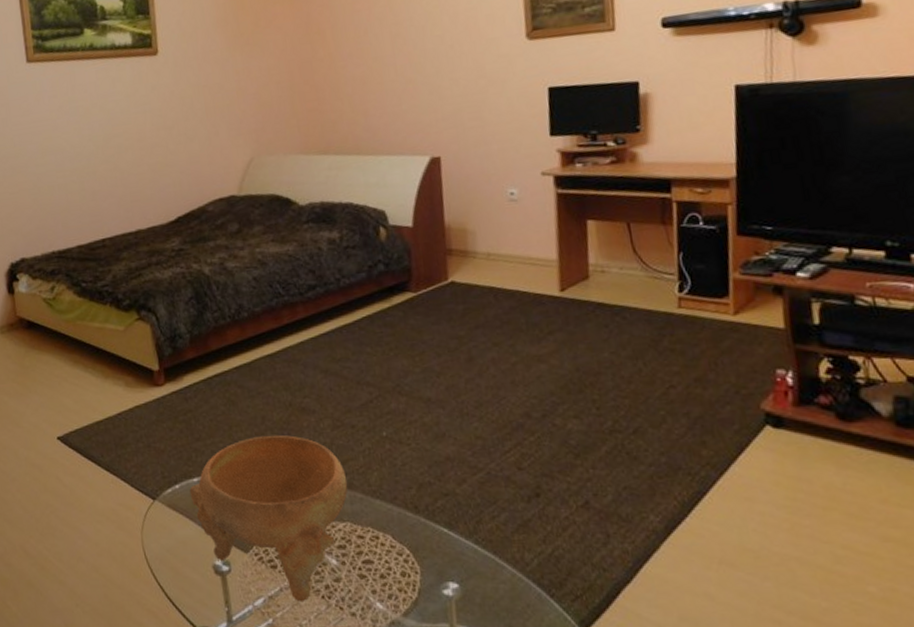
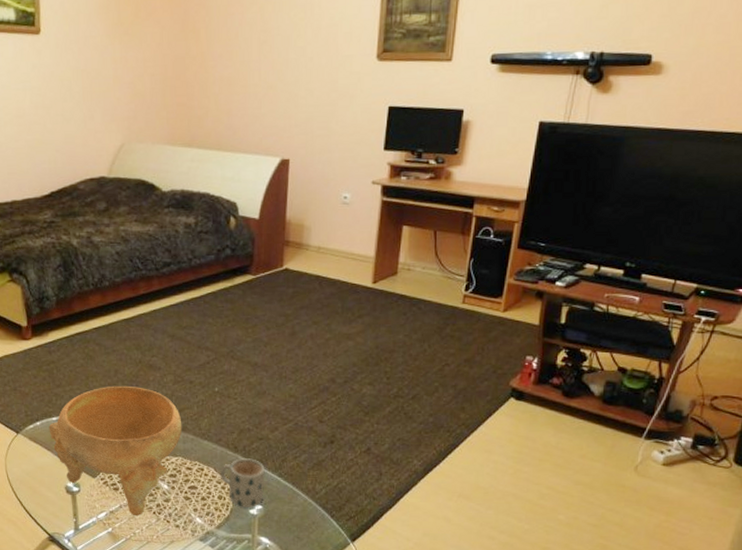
mug: none [400,521,459,587] -> present [220,458,265,507]

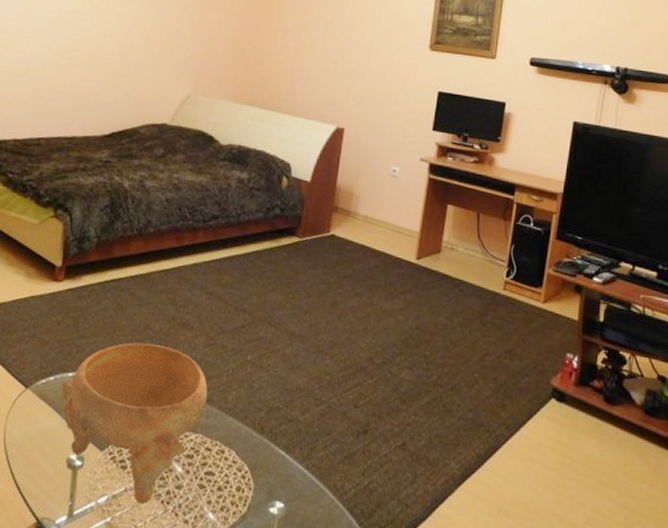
mug: present [220,458,265,507] -> none [242,442,291,505]

